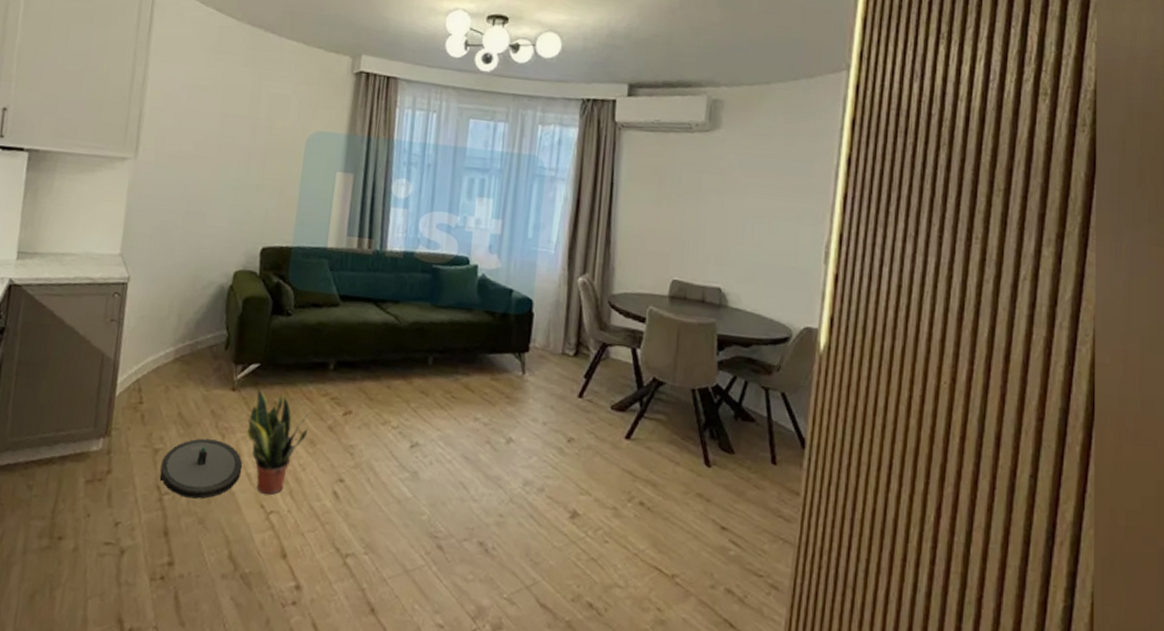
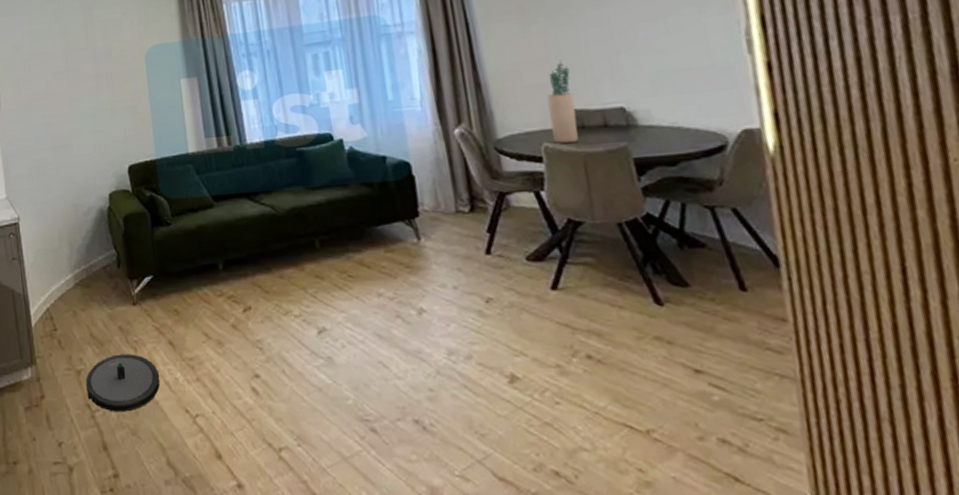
potted plant: present [246,387,312,495] -> none [154,298,214,399]
vase: none [658,235,686,312] -> present [546,60,579,144]

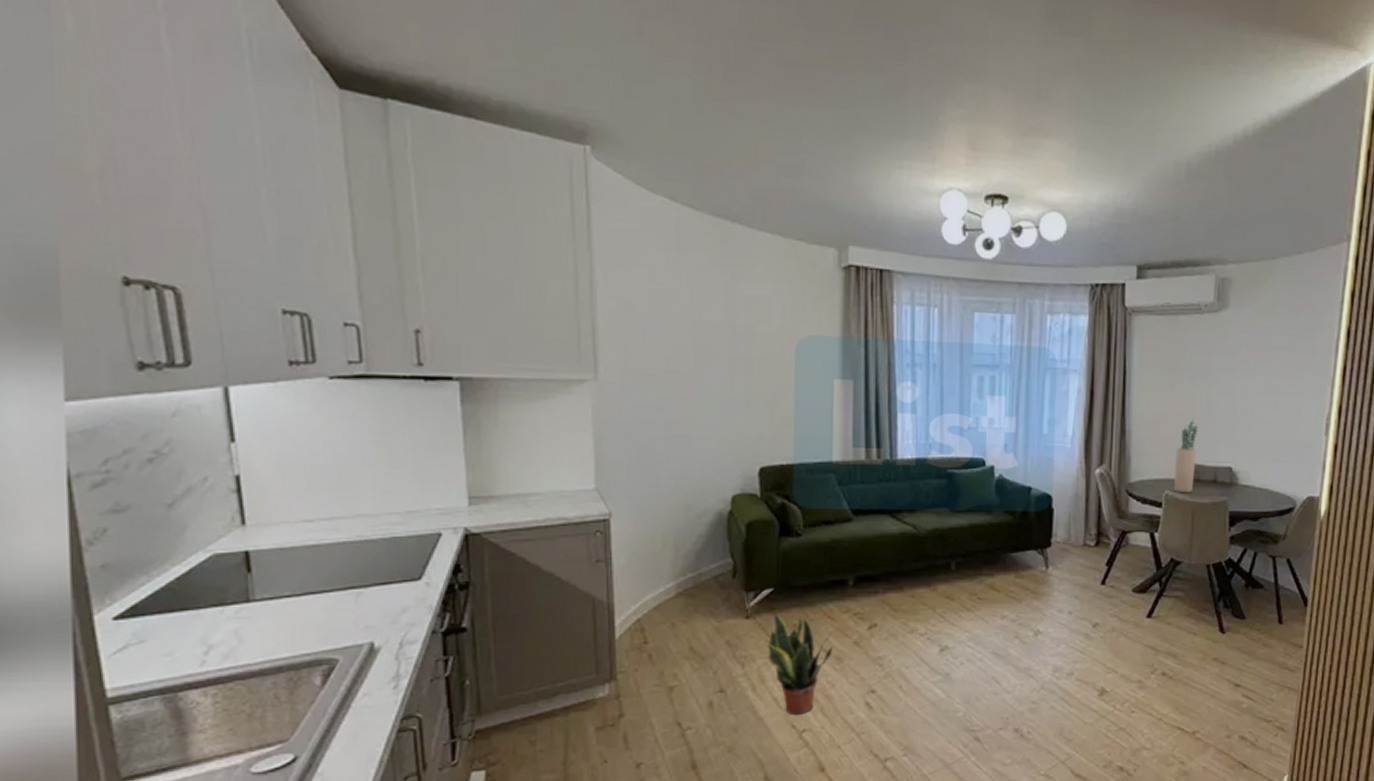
robot vacuum: present [86,354,161,412] -> none [678,669,768,730]
potted plant: none [154,298,214,399] -> present [767,612,835,715]

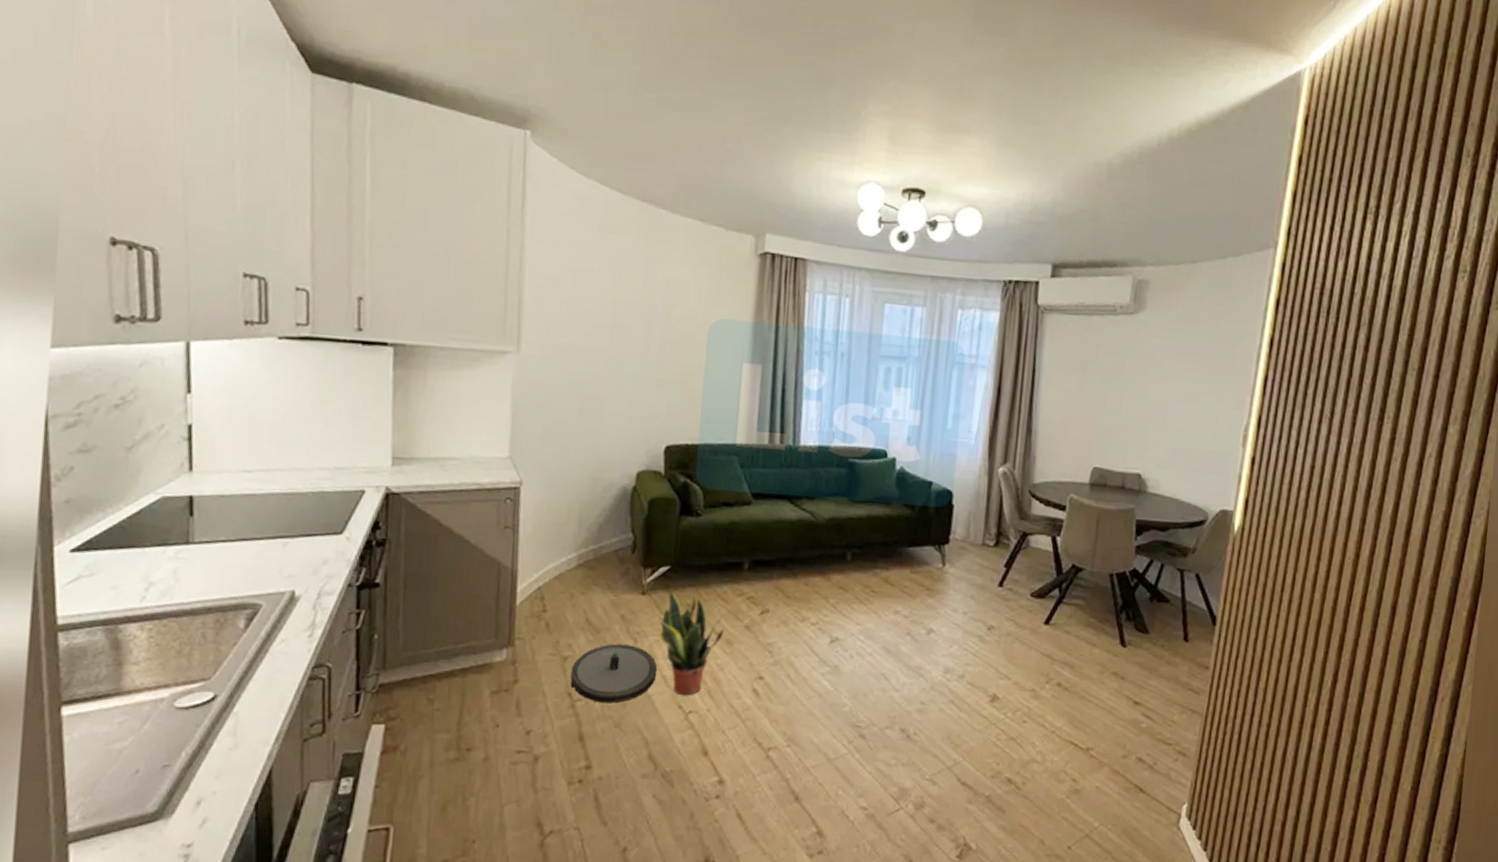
robot vacuum: none [678,669,768,730] -> present [570,644,658,704]
vase: present [1173,419,1198,494] -> none [1078,422,1107,499]

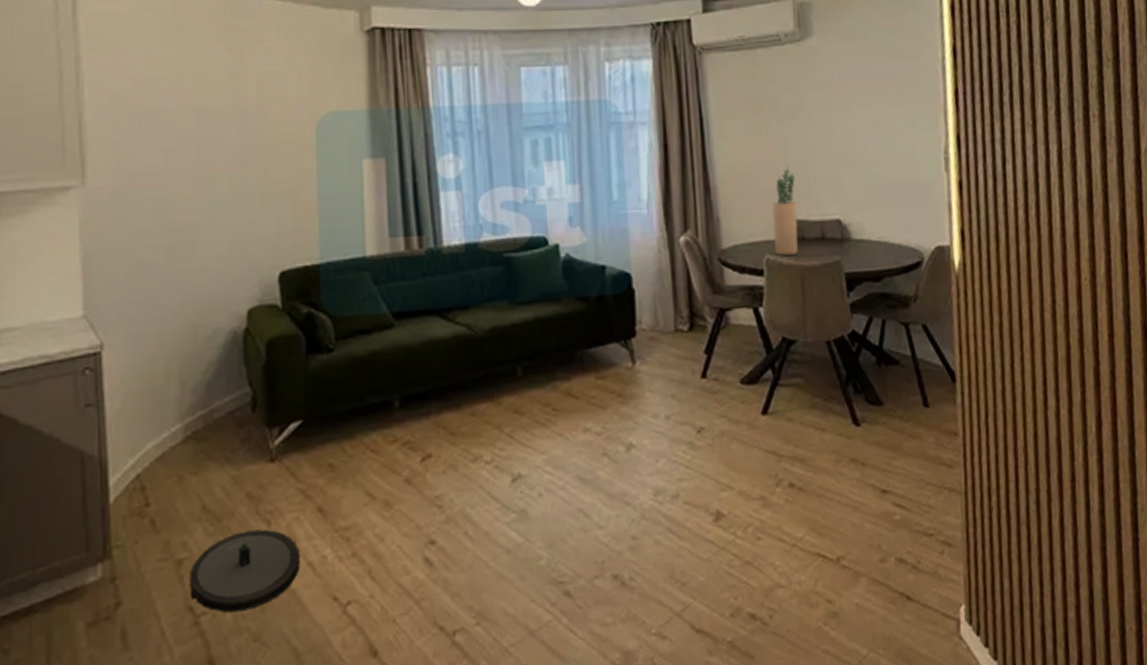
potted plant: present [659,590,728,695] -> none [297,450,381,583]
vase: none [1078,422,1107,499] -> present [772,167,799,257]

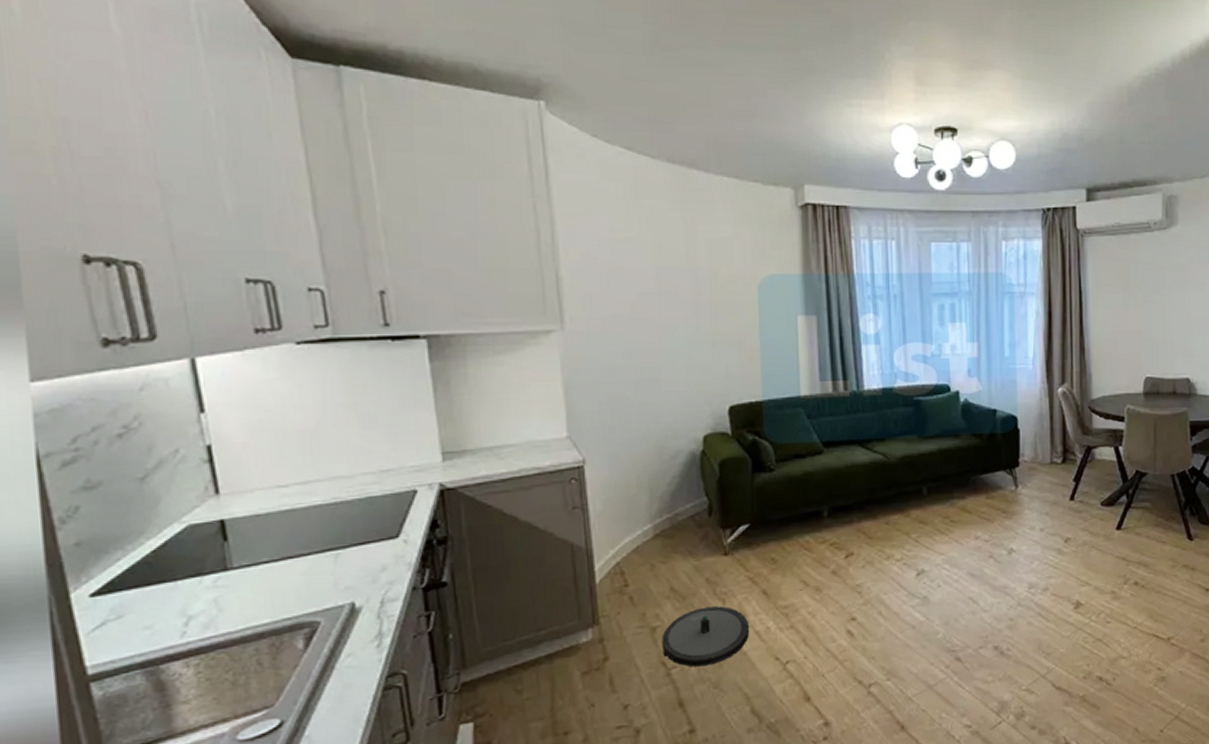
vase: present [772,167,799,257] -> none [1134,334,1155,407]

